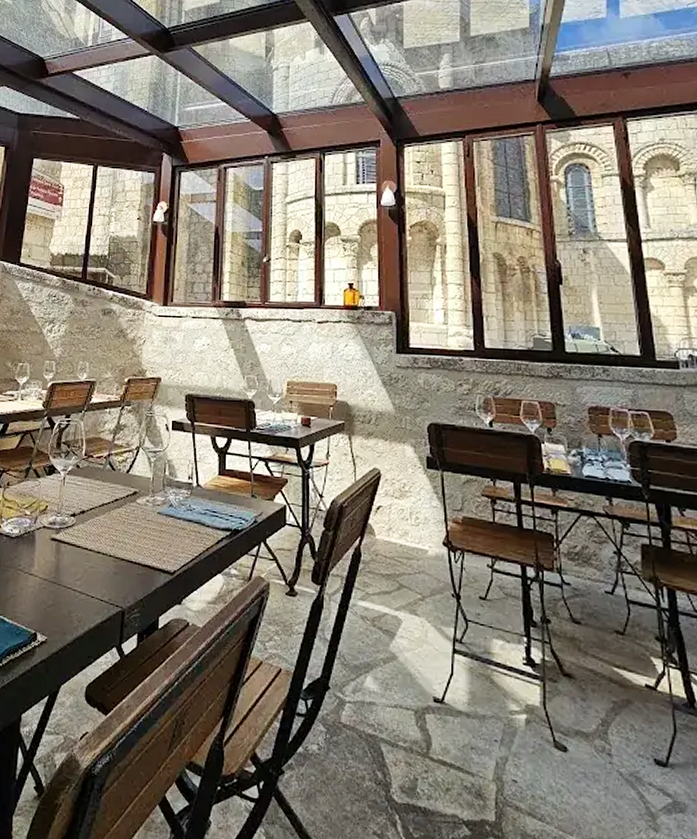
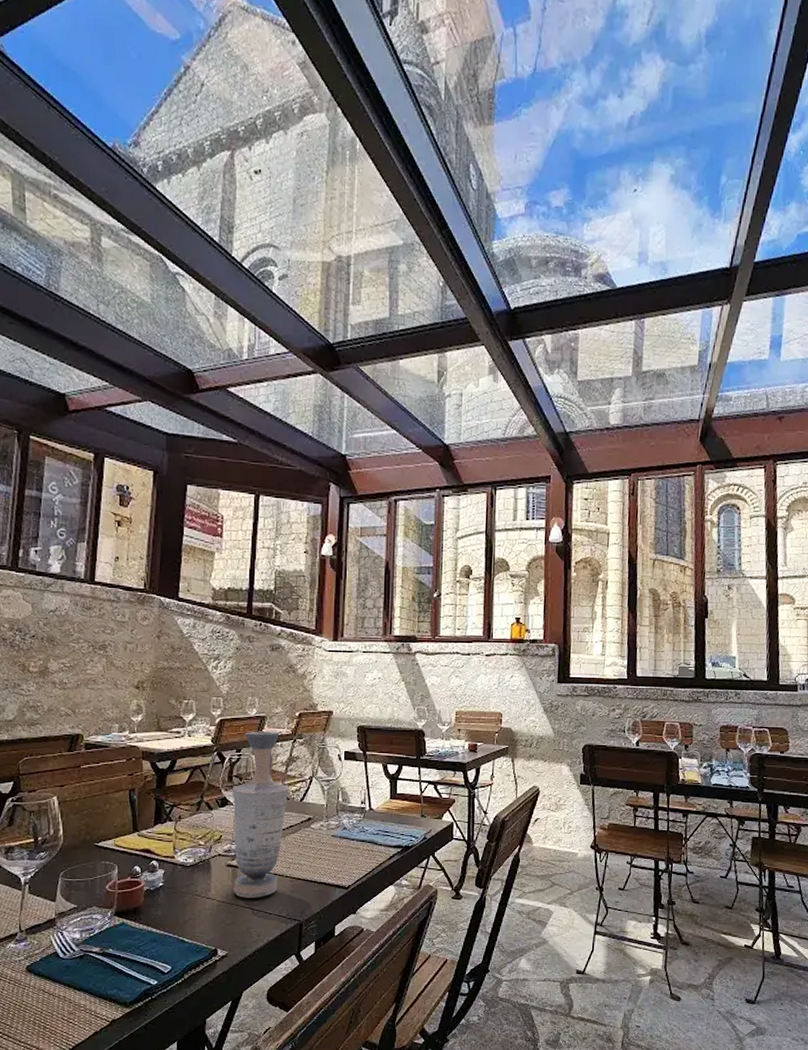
vase: none [56,396,116,578] -> present [232,731,289,898]

